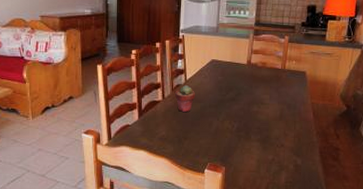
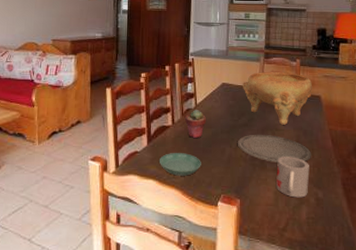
saucer: none [149,126,190,147] -> present [158,153,201,176]
plate: none [225,108,293,134] -> present [238,134,311,162]
decorative bowl: none [231,49,299,99] -> present [243,72,313,125]
mug: none [258,128,291,165] -> present [275,157,310,198]

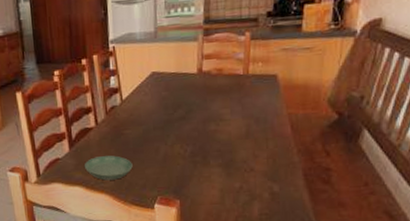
potted succulent: present [185,110,206,139] -> none [110,106,135,139]
plate: present [238,134,311,162] -> none [174,126,265,158]
decorative bowl: present [243,72,313,125] -> none [177,50,267,114]
mug: present [275,157,310,198] -> none [221,149,263,194]

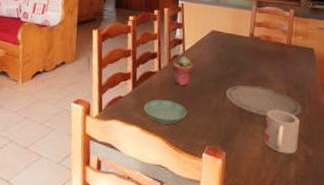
potted succulent: none [110,106,135,139] -> present [172,56,194,87]
plate: none [174,126,265,158] -> present [226,84,302,117]
mug: none [221,149,263,194] -> present [263,110,300,154]

